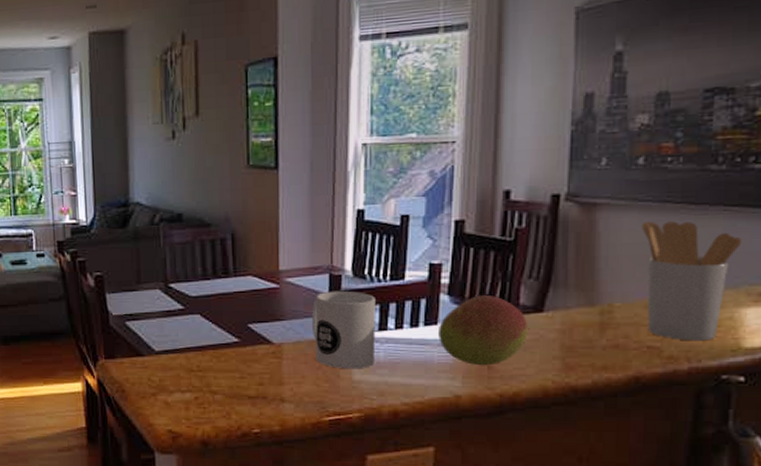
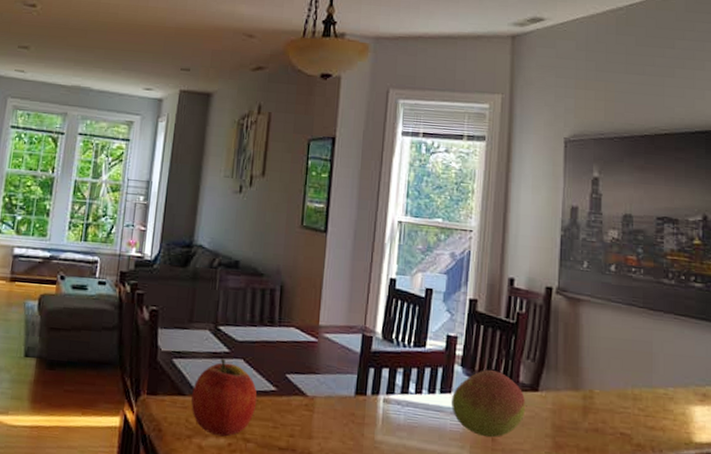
apple: none [151,316,220,391] -> present [191,358,258,437]
mug: present [311,290,376,370] -> none [342,350,400,430]
utensil holder: present [641,220,742,341] -> none [614,319,688,433]

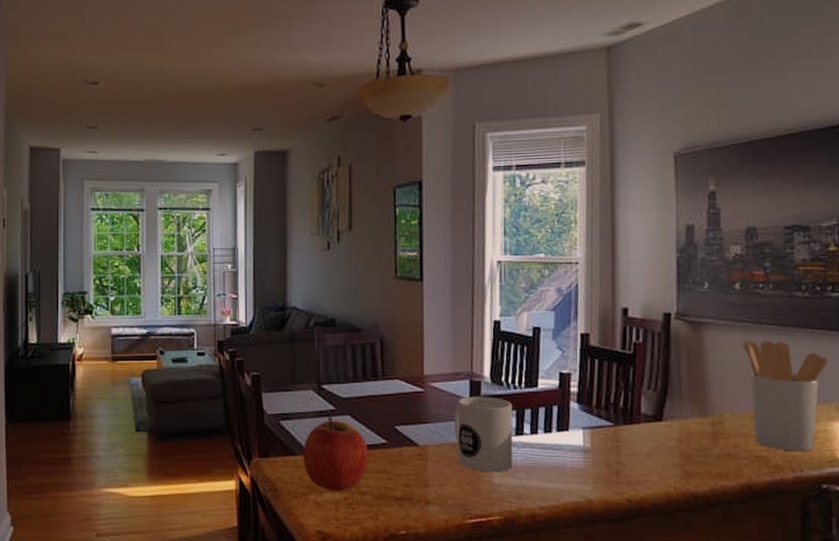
mug: none [342,350,400,430] -> present [453,396,513,473]
fruit: present [452,369,526,438] -> none [570,403,650,472]
utensil holder: none [614,319,688,433] -> present [741,339,828,452]

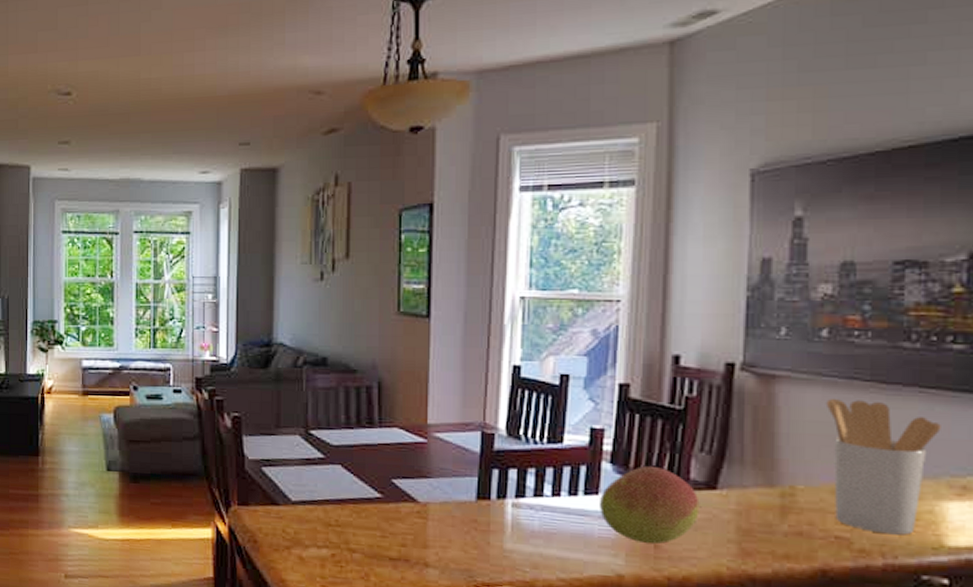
apple: present [303,416,369,491] -> none [287,465,360,547]
mug: present [453,396,513,473] -> none [460,450,531,537]
fruit: none [570,403,650,472] -> present [600,465,700,545]

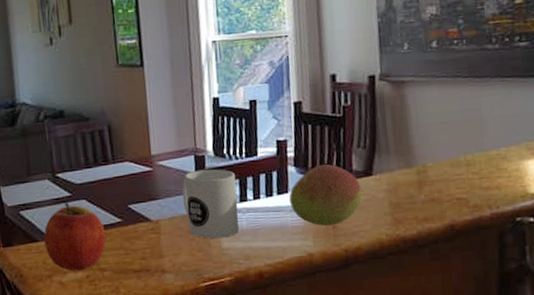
apple: none [287,465,360,547] -> present [44,202,106,271]
mug: none [460,450,531,537] -> present [182,169,239,239]
utensil holder: present [825,398,941,536] -> none [440,92,518,191]

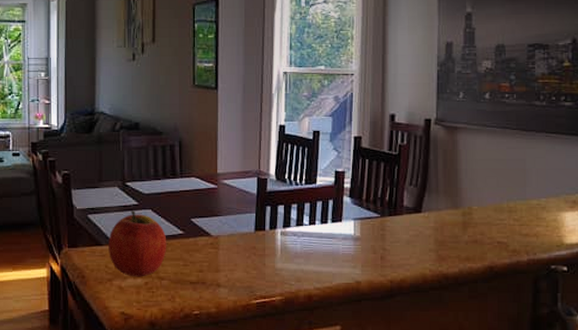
mug: present [182,169,239,239] -> none [242,191,294,259]
fruit: present [289,164,362,226] -> none [343,197,411,257]

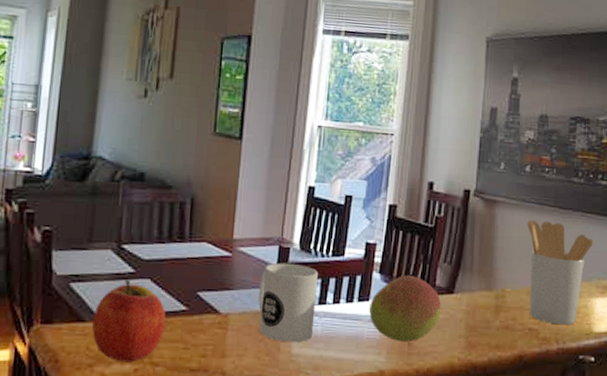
mug: none [242,191,294,259] -> present [258,263,318,343]
fruit: none [343,197,411,257] -> present [369,274,442,343]
utensil holder: none [489,142,559,238] -> present [526,219,593,325]

